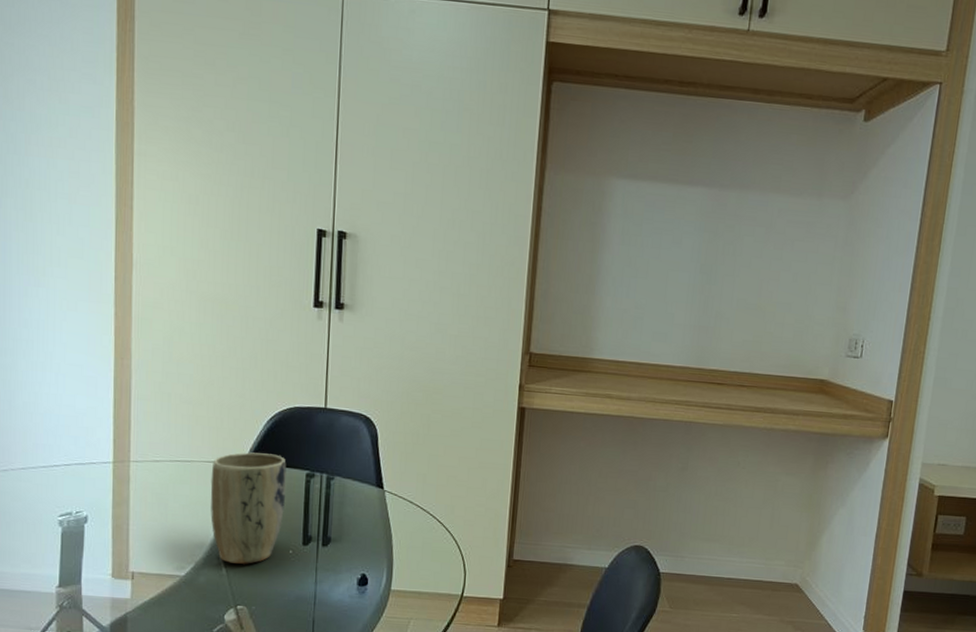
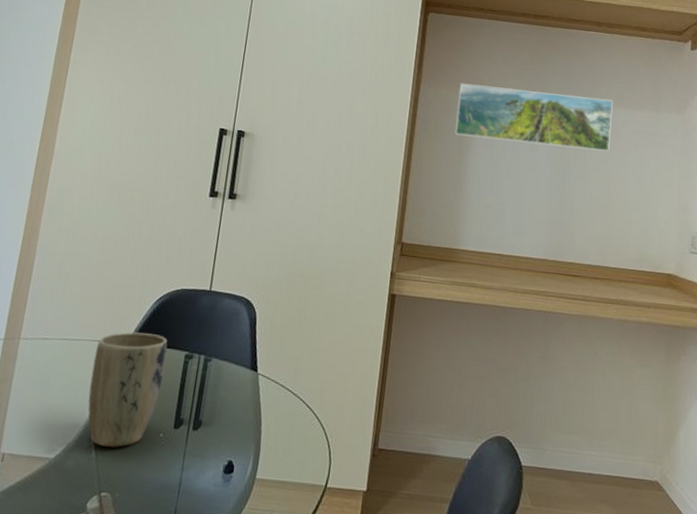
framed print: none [586,168,769,247] -> present [454,83,613,153]

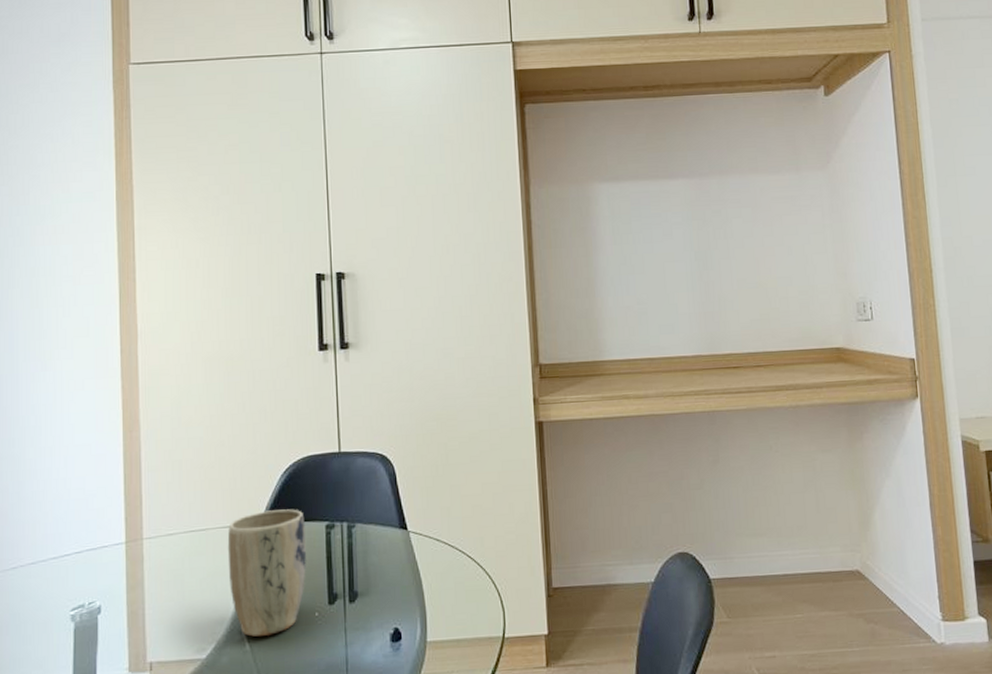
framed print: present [454,83,613,153] -> none [573,167,751,236]

